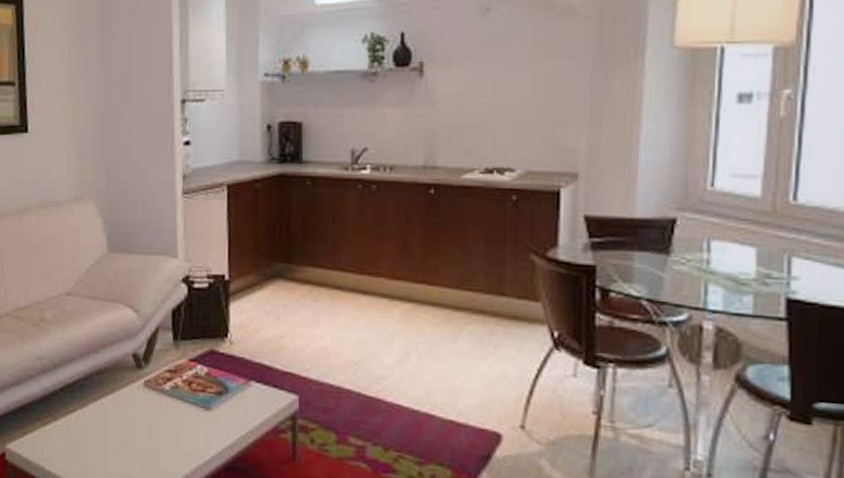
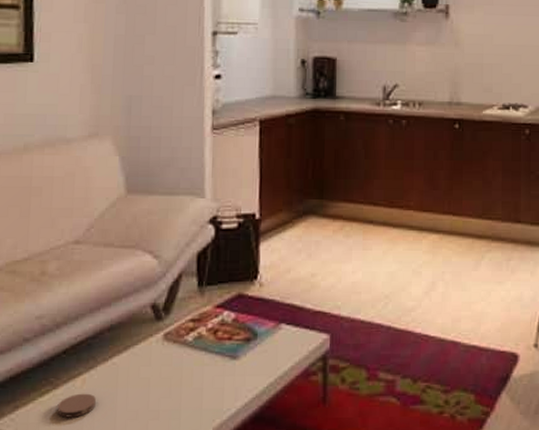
coaster: none [57,426,89,447] -> present [57,393,97,418]

